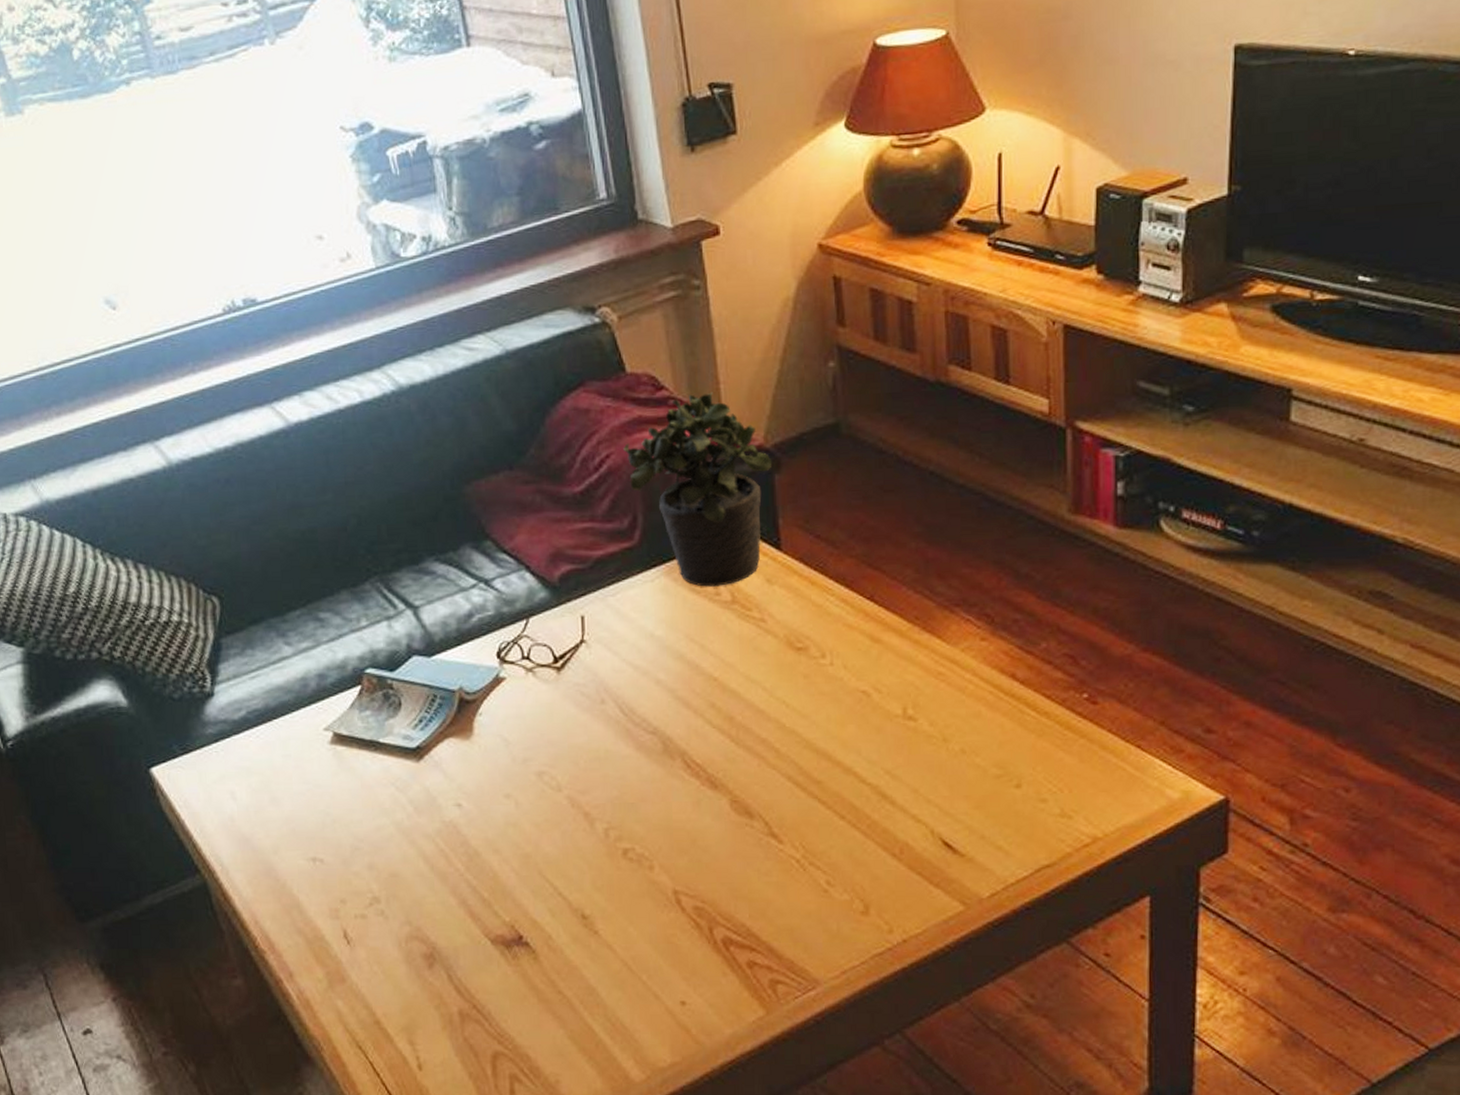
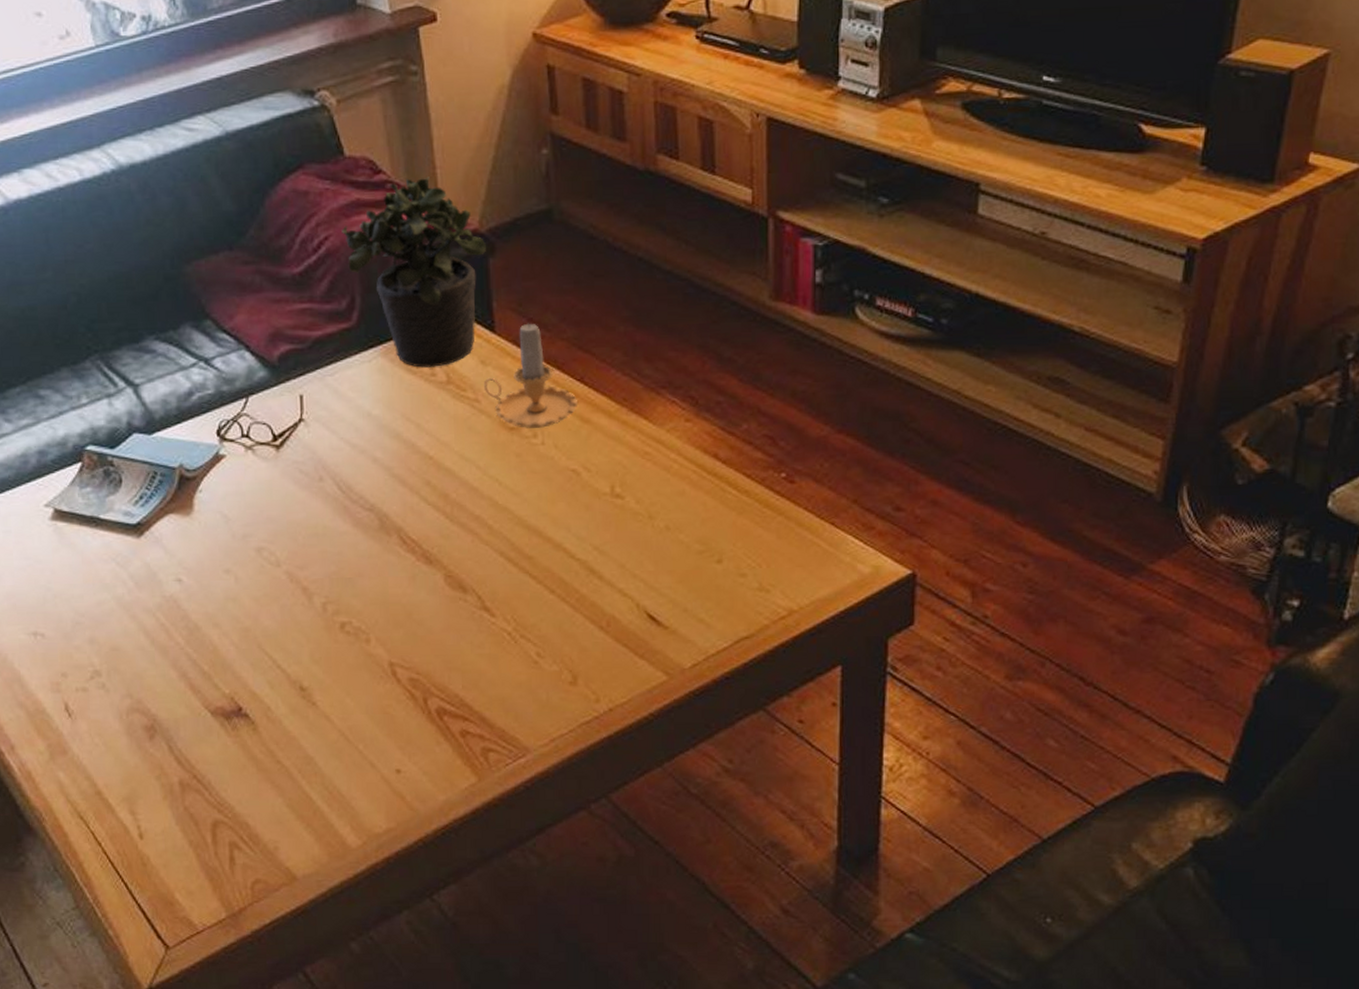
candle: none [770,539,867,649] -> present [484,322,577,428]

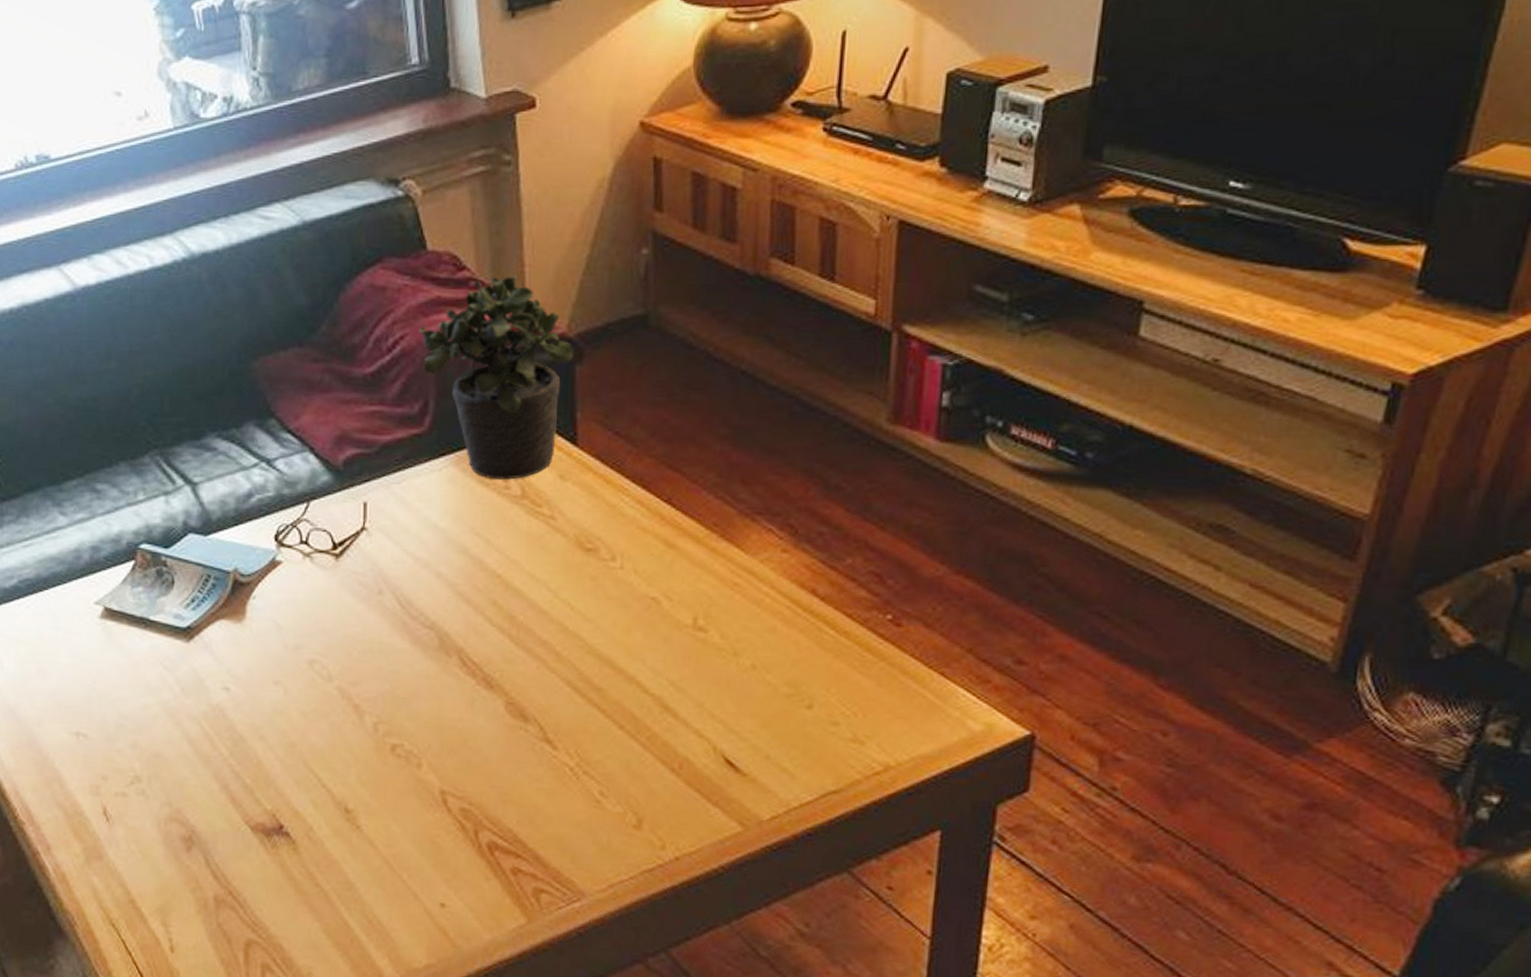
candle: present [484,322,577,428] -> none [562,435,663,551]

